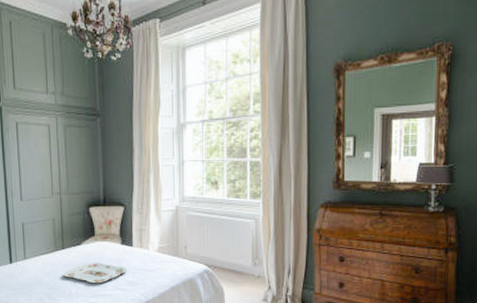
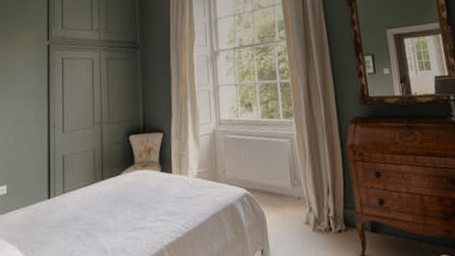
serving tray: present [63,262,126,284] -> none [102,192,166,216]

